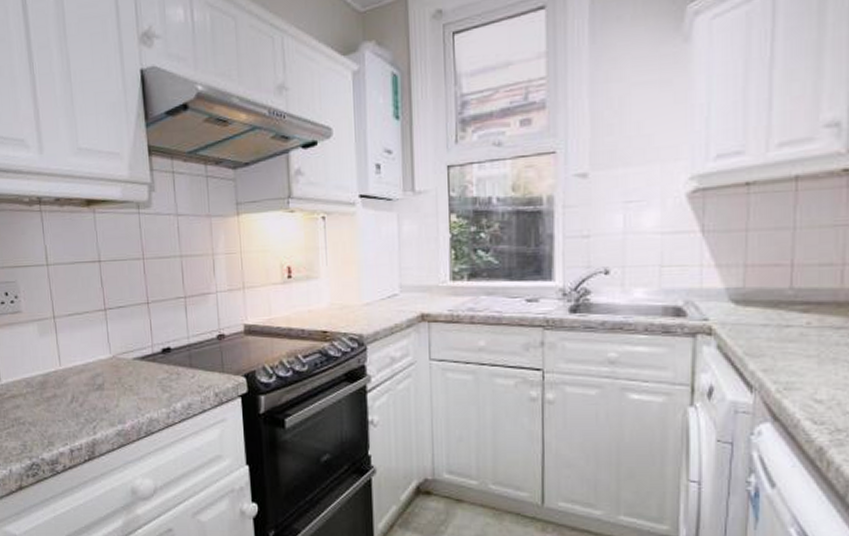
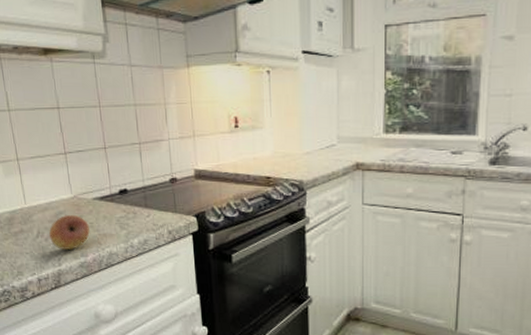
fruit: none [84,377,129,416] -> present [49,215,90,250]

